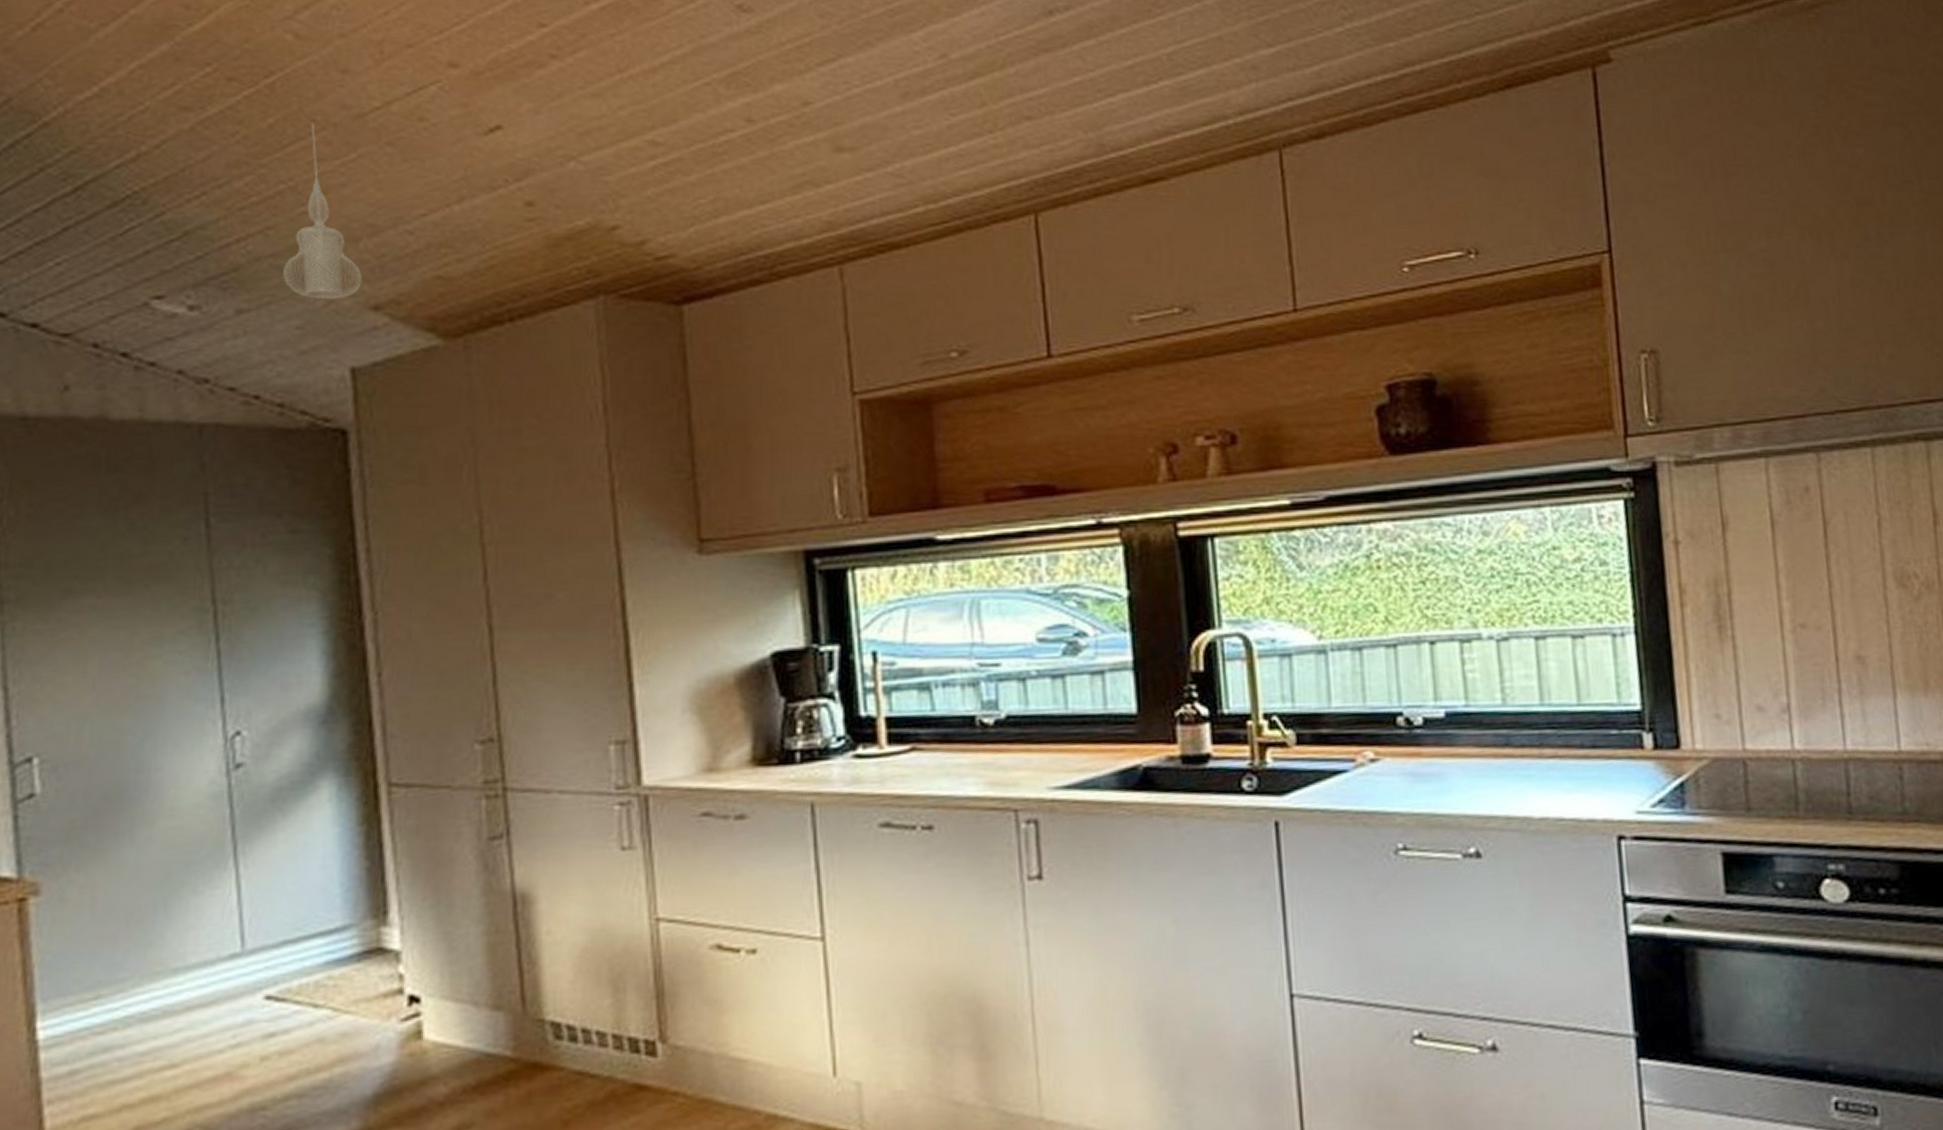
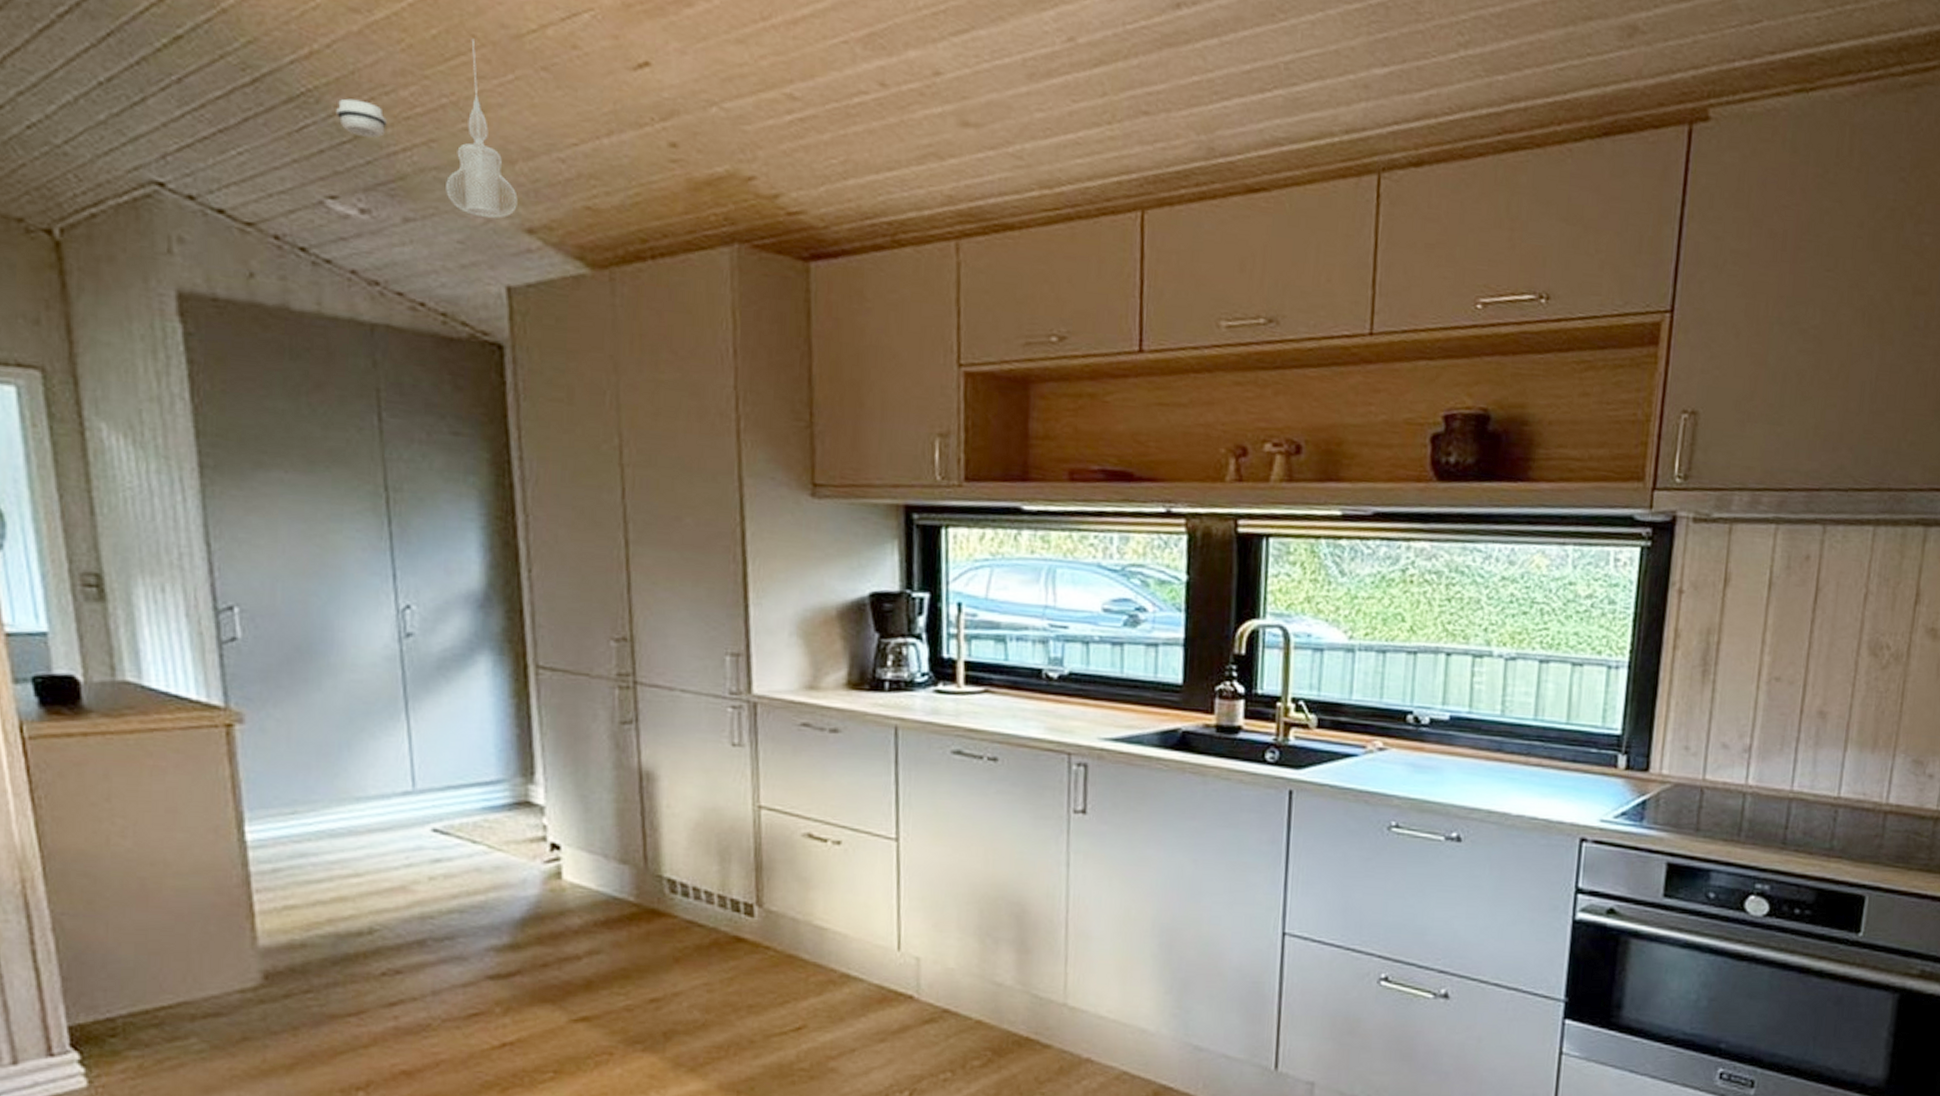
smoke detector: none [164,196,219,232] -> present [336,98,387,138]

